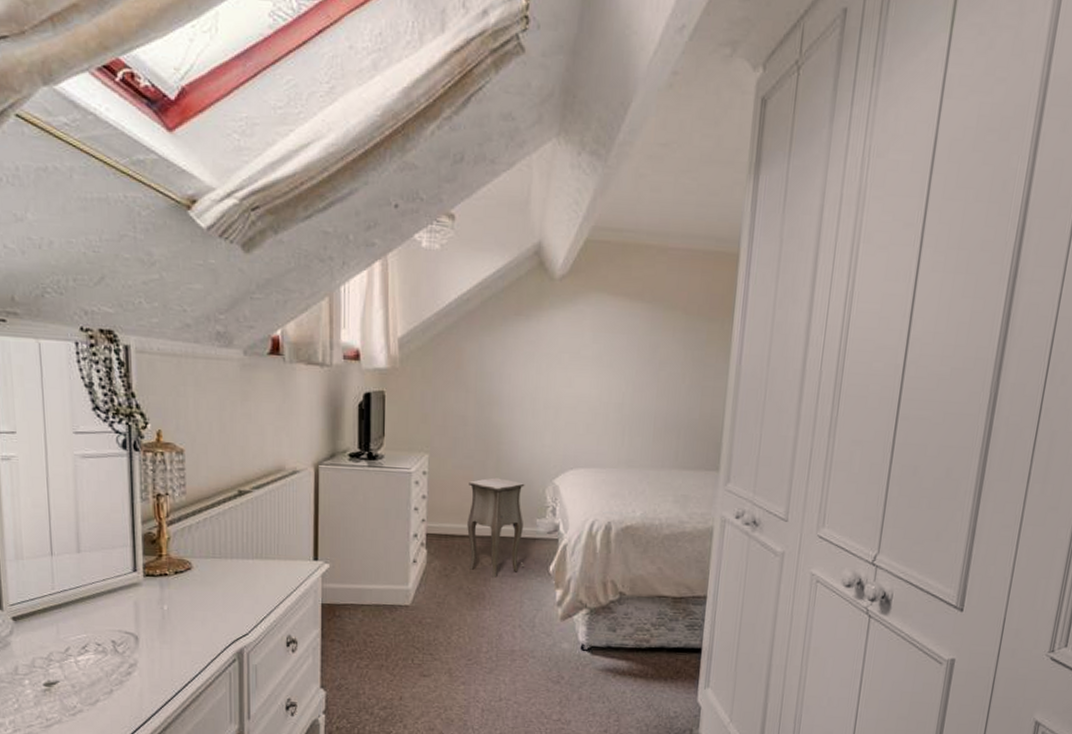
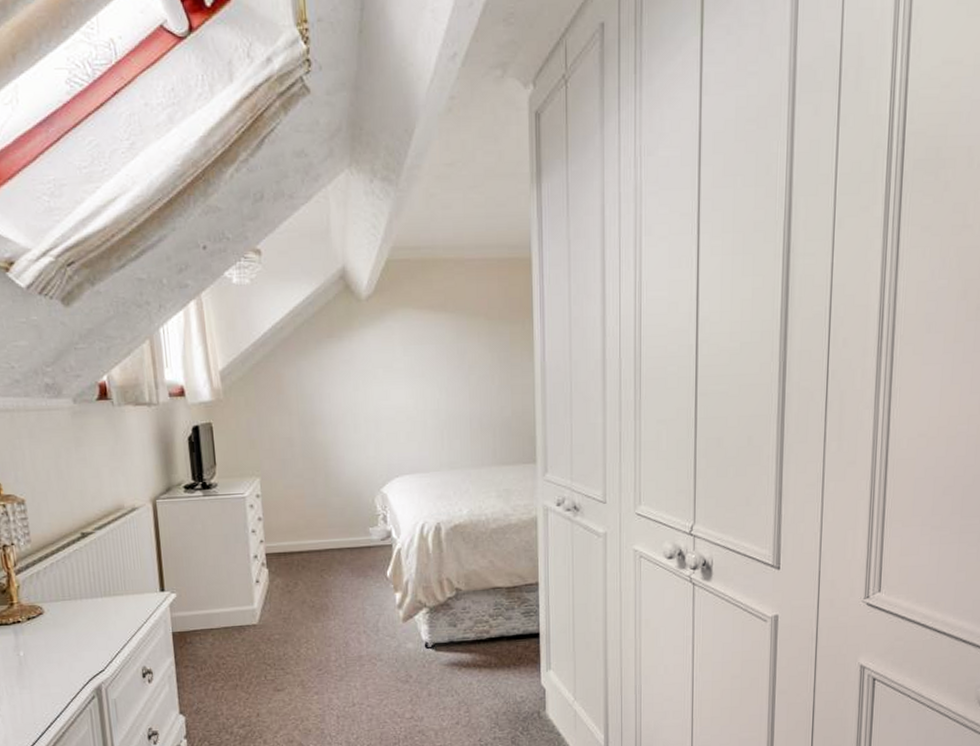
side table: present [467,477,525,578] -> none [301,492,363,588]

